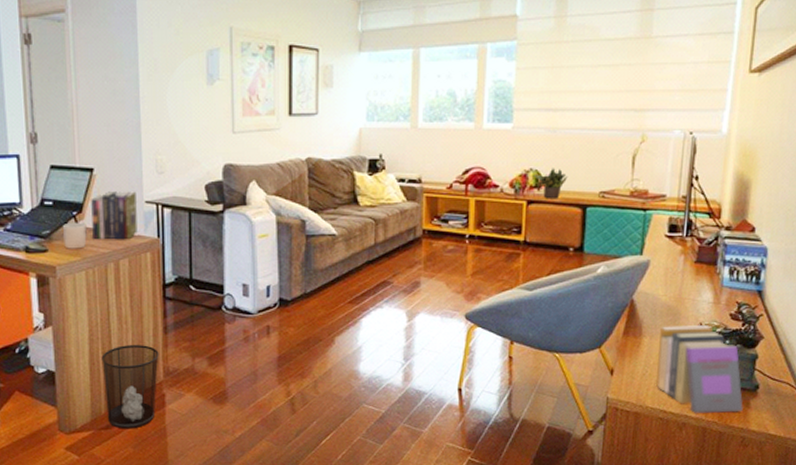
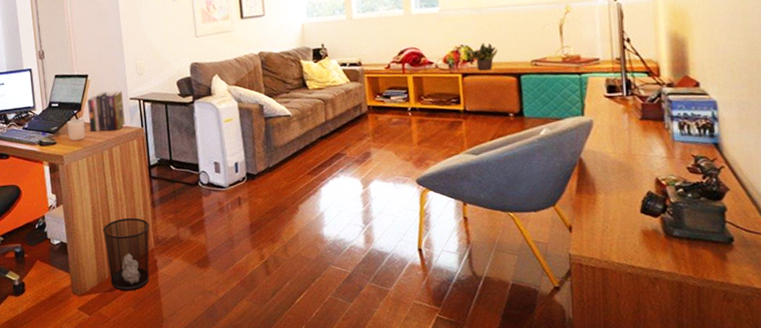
books: present [656,324,743,413] -> none [615,179,720,268]

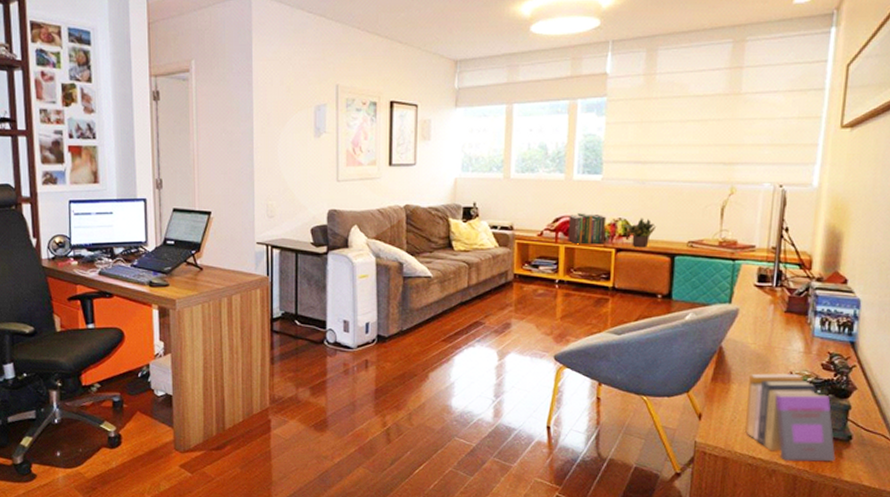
mug: present [66,118,86,141] -> none [182,260,204,284]
books: present [87,91,125,132] -> none [208,233,250,277]
waste bin: present [103,218,150,291] -> none [214,373,266,451]
books: none [412,43,451,73] -> present [568,213,607,245]
books: none [615,179,720,268] -> present [745,373,836,462]

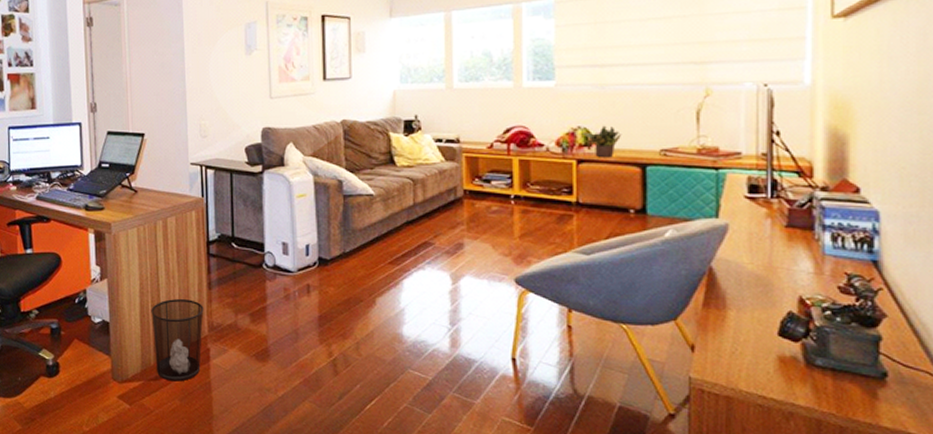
waste bin: none [214,373,266,451] -> present [151,299,204,382]
books: present [568,213,607,245] -> none [521,122,564,156]
books: present [745,373,836,462] -> none [749,297,869,404]

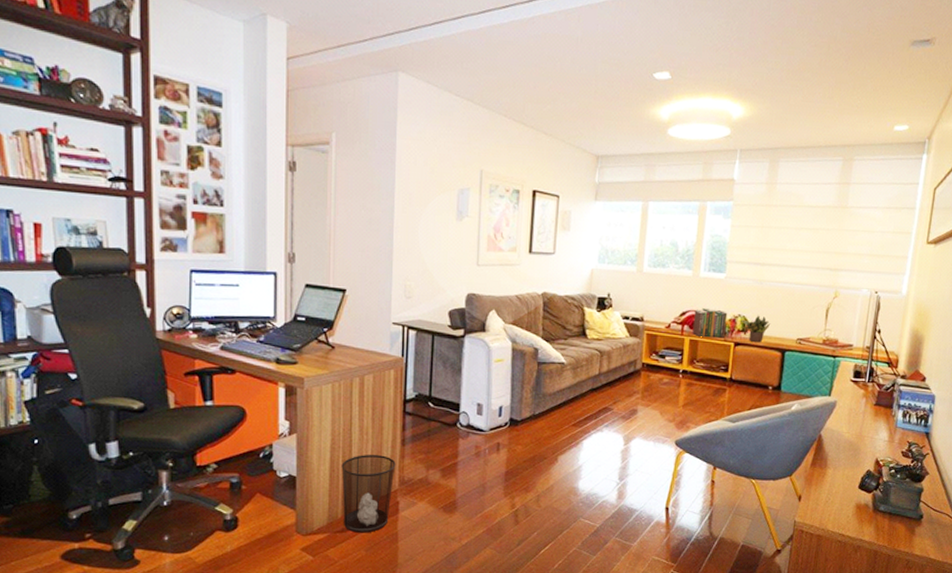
books: none [521,122,564,156] -> present [692,308,728,338]

